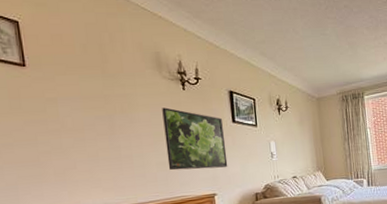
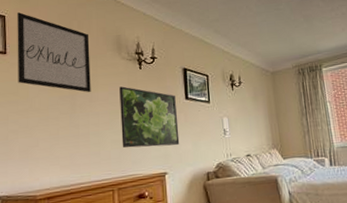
wall art: none [33,18,131,114] -> present [17,12,91,93]

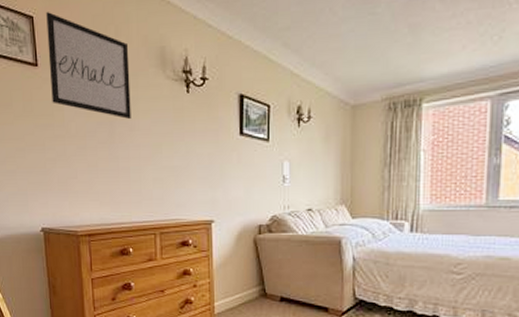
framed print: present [119,86,180,148] -> none [163,114,230,191]

